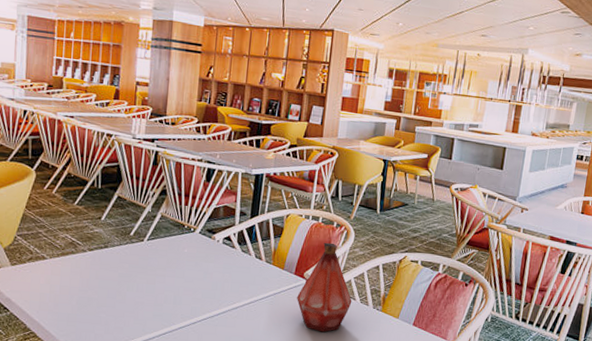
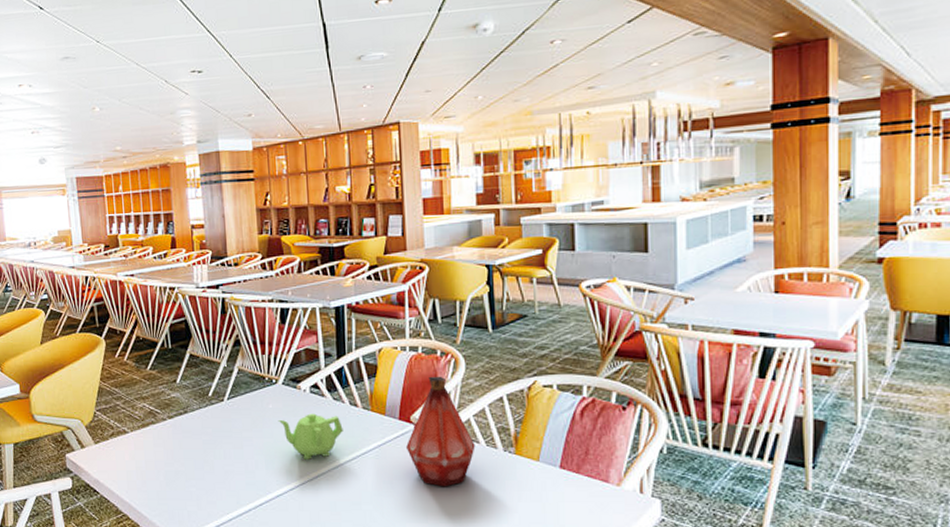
teapot: none [190,261,247,300] -> present [278,413,343,459]

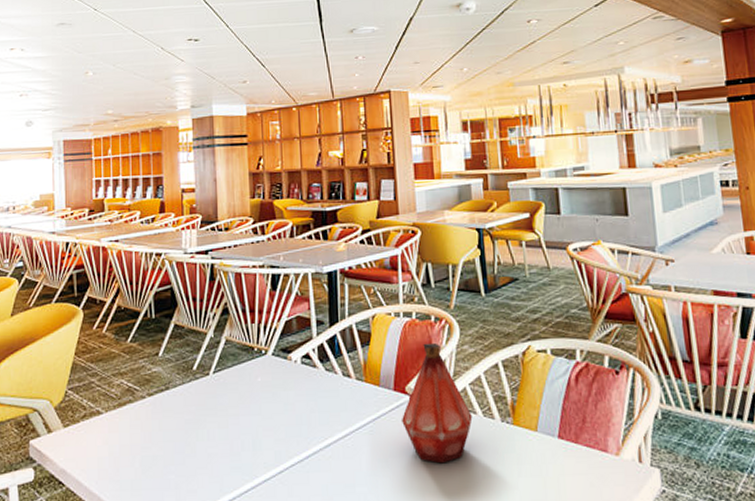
teapot: present [278,413,343,459] -> none [267,386,336,438]

